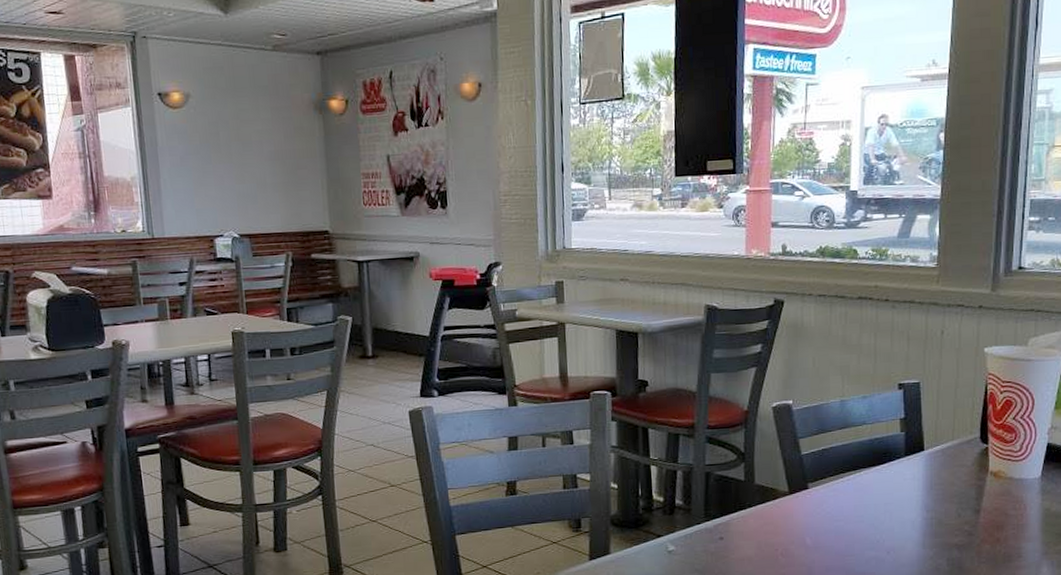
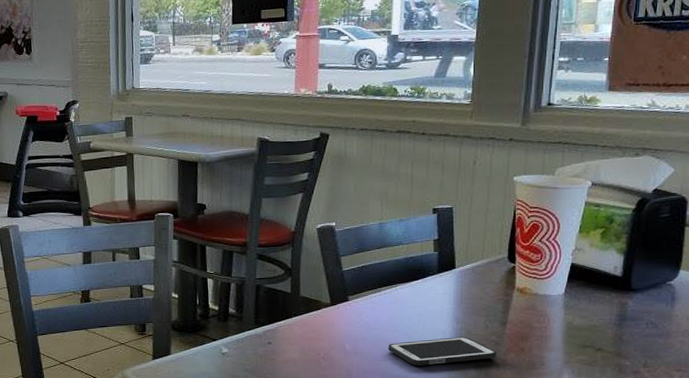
cell phone: none [852,527,970,561] -> present [388,336,496,366]

